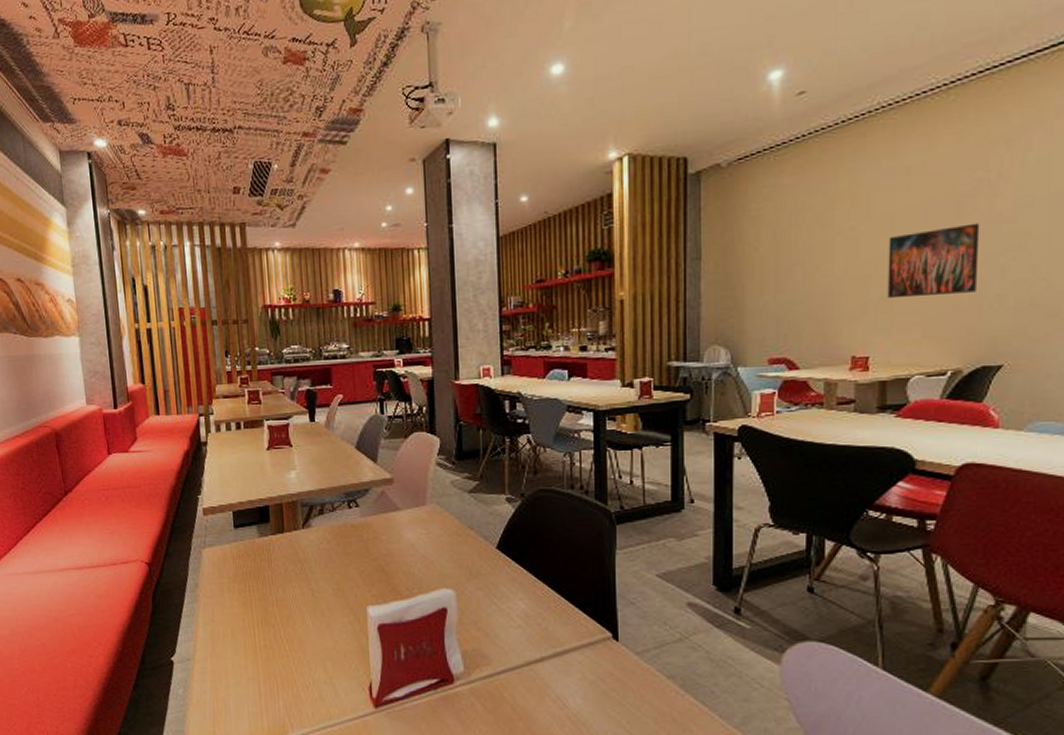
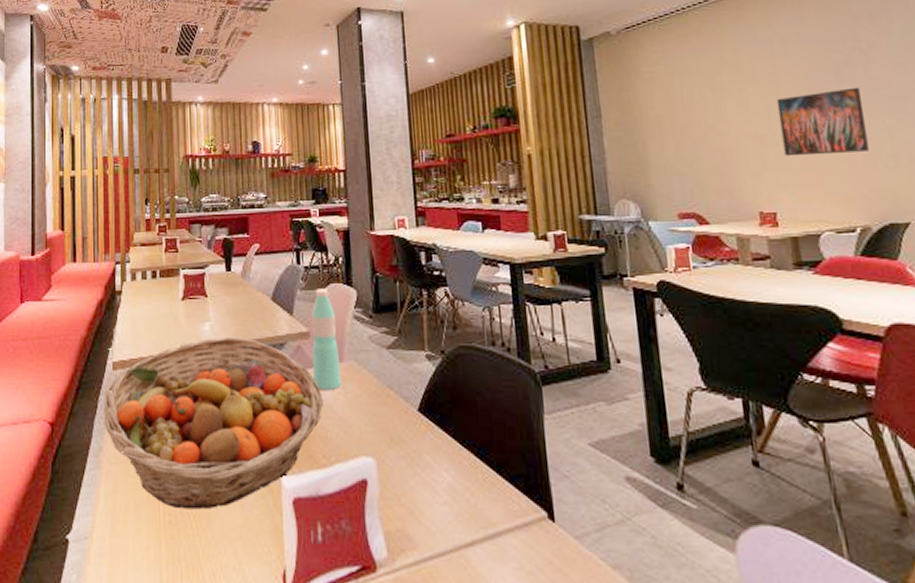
fruit basket: none [197,483,406,635] -> present [103,336,323,510]
water bottle: none [394,437,424,531] -> present [311,288,342,390]

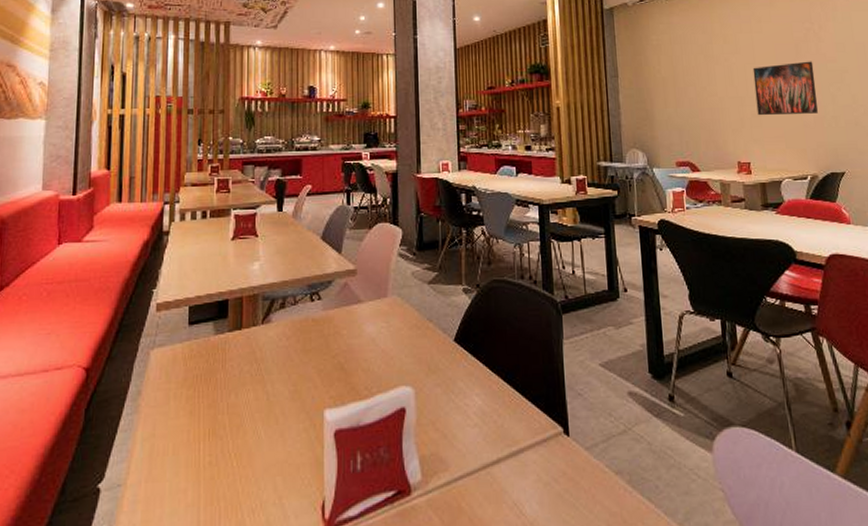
fruit basket: present [103,336,323,510] -> none [144,275,367,449]
water bottle: present [311,288,342,390] -> none [358,228,385,324]

